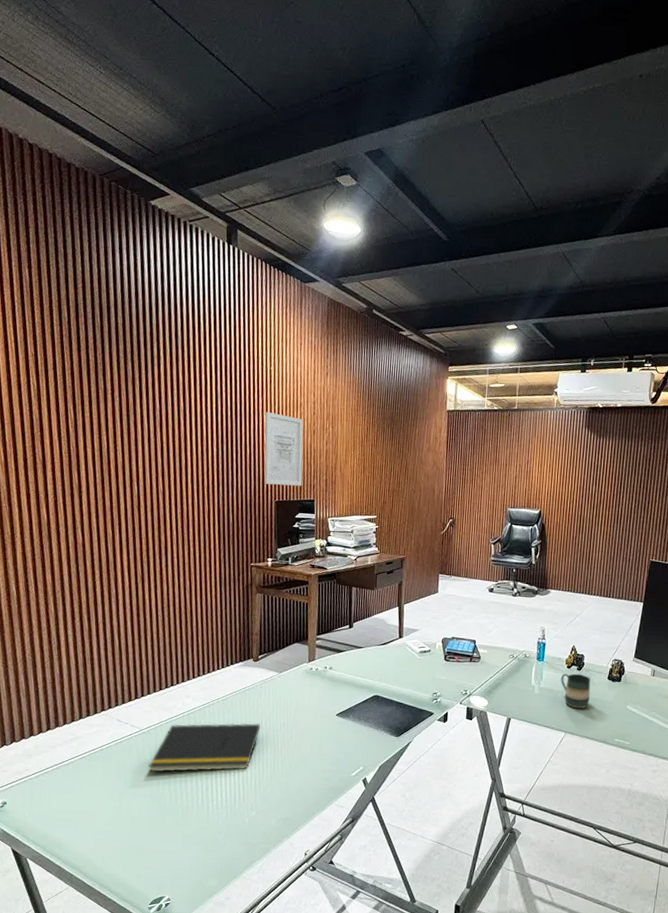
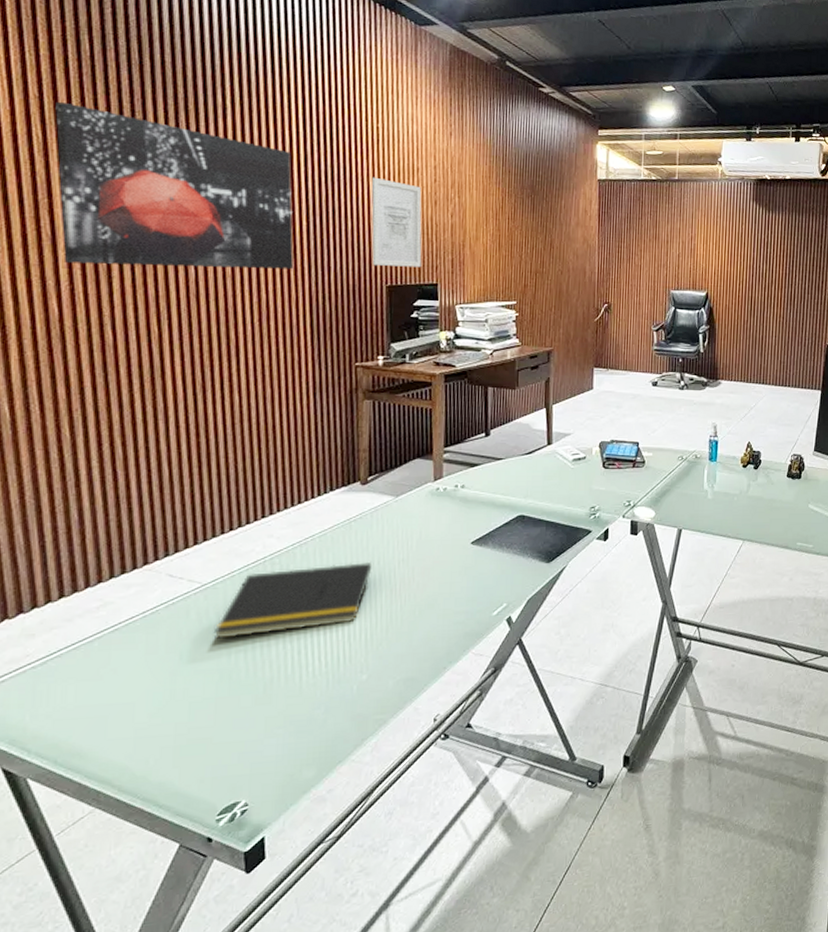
wall art: none [45,357,207,487] -> present [55,101,294,270]
mug: present [561,673,591,708] -> none [736,473,769,512]

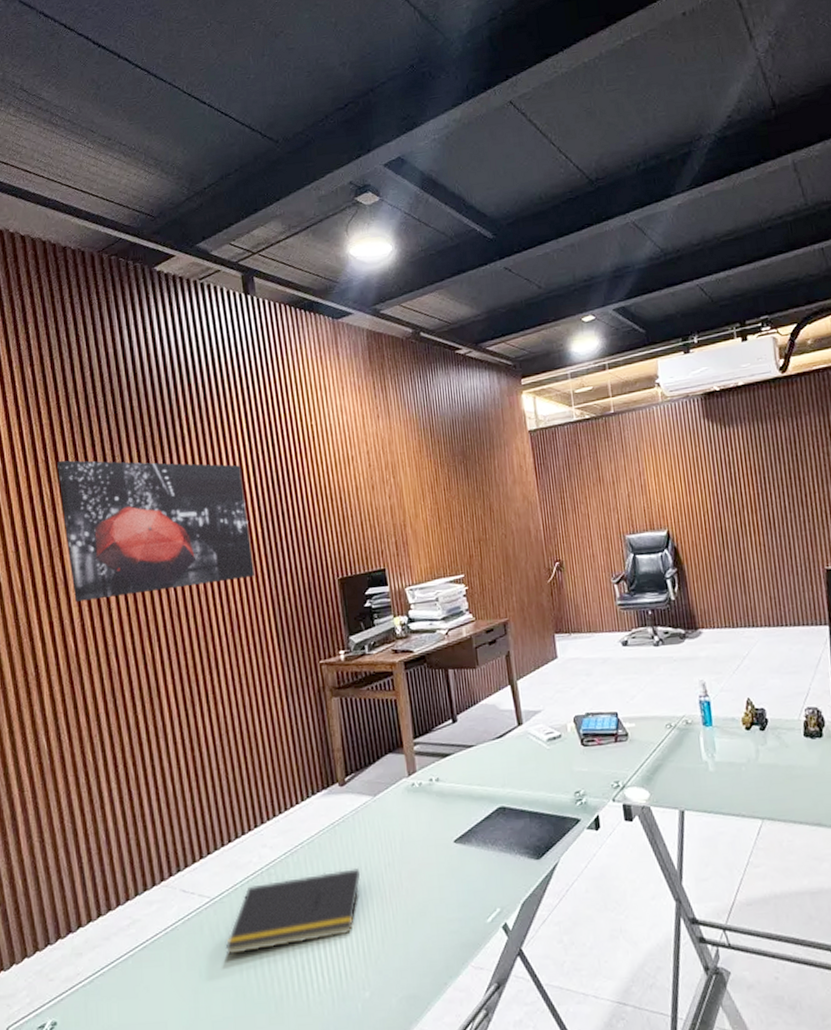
wall art: present [371,177,422,268] -> none [312,473,368,560]

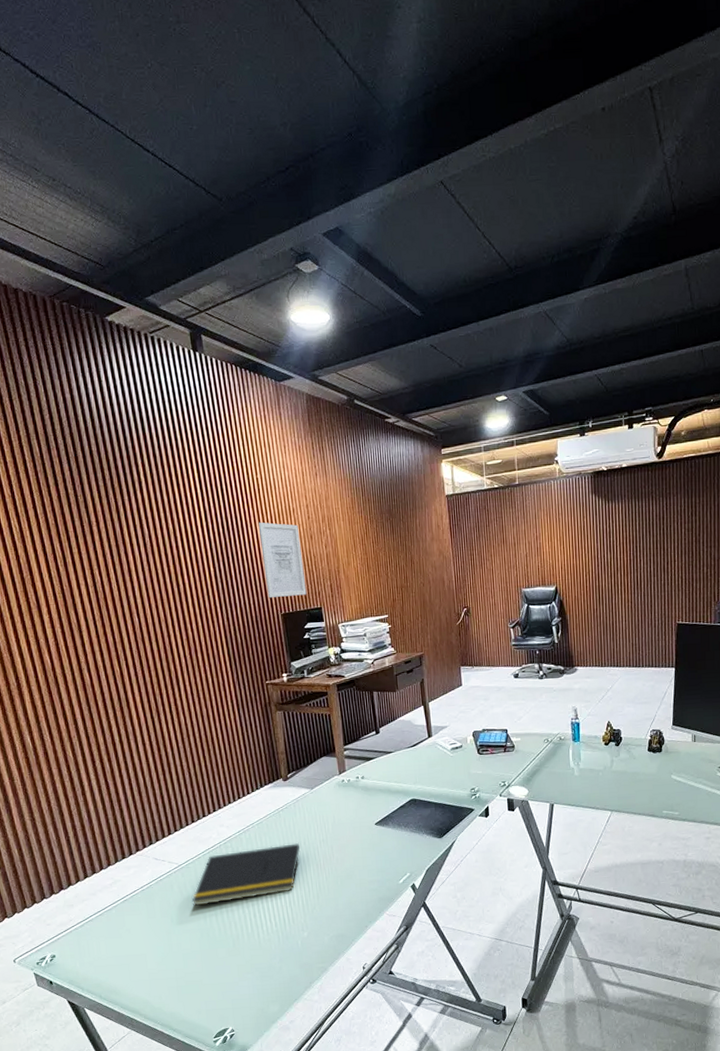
wall art: present [57,460,256,602] -> none [23,496,209,624]
wall art: none [312,473,368,560] -> present [258,522,307,597]

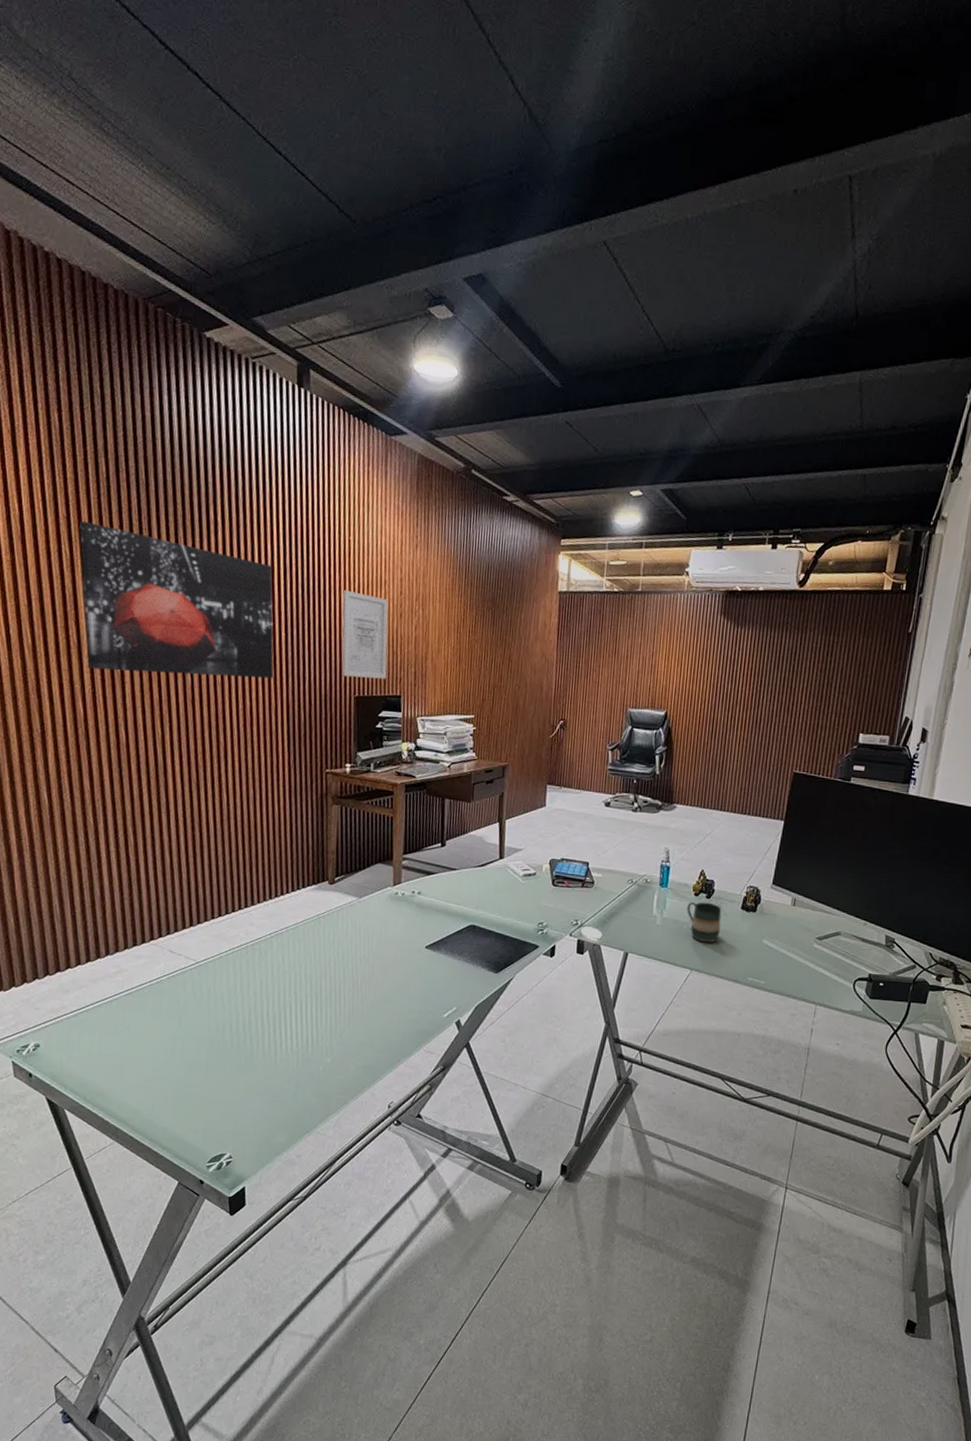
wall art: none [23,496,209,624] -> present [79,520,274,679]
notepad: present [191,842,301,907] -> none [205,955,338,1012]
mug: none [600,749,632,785] -> present [687,902,722,942]

